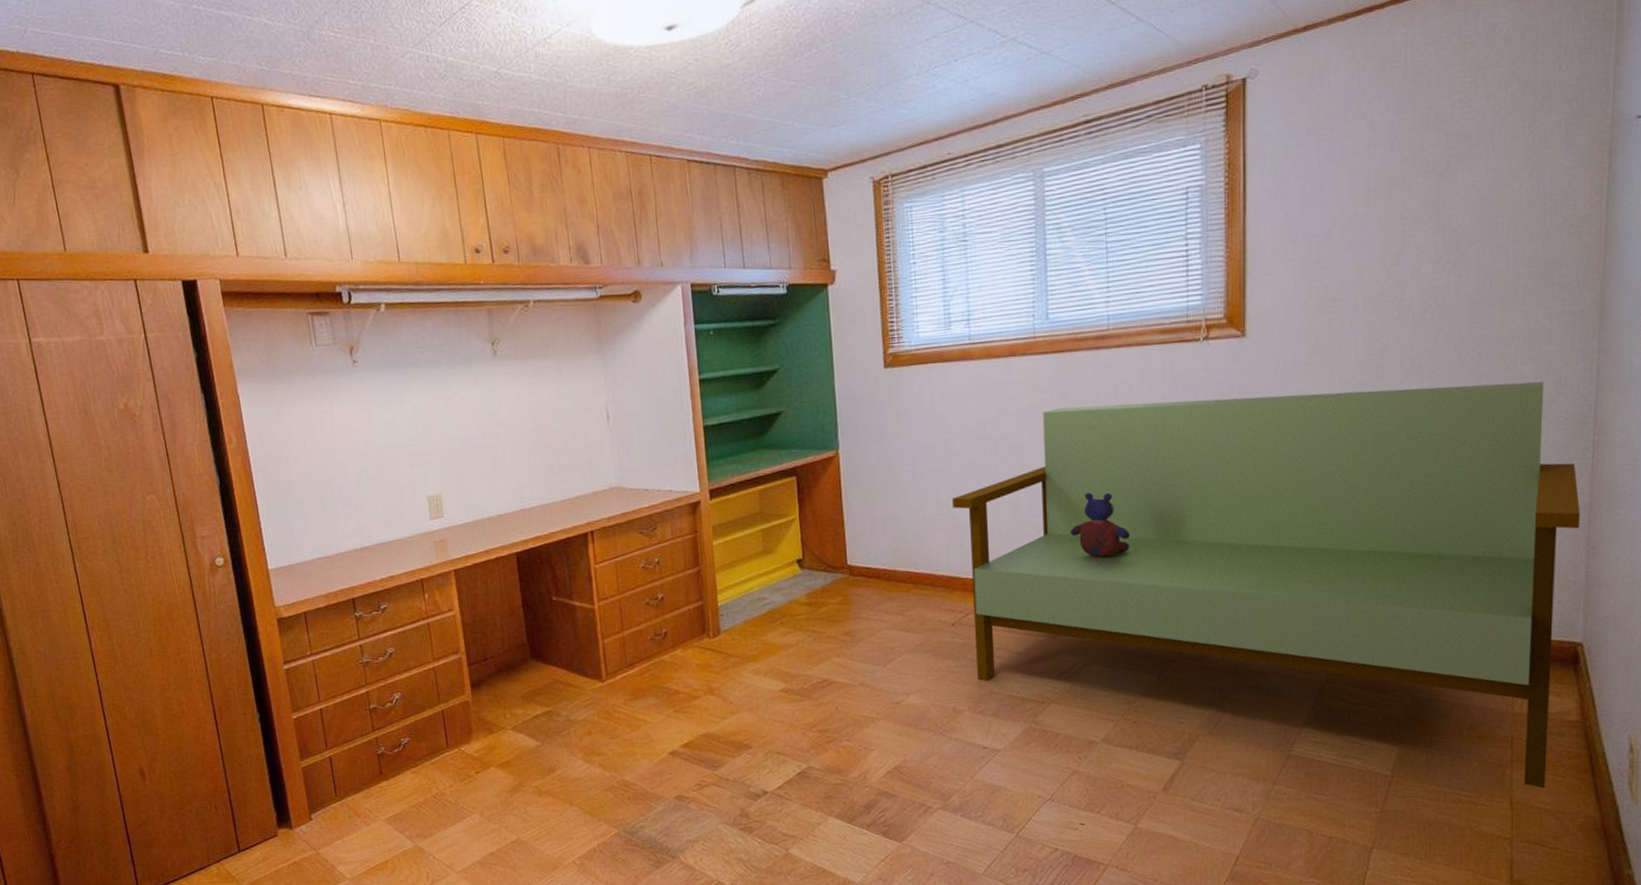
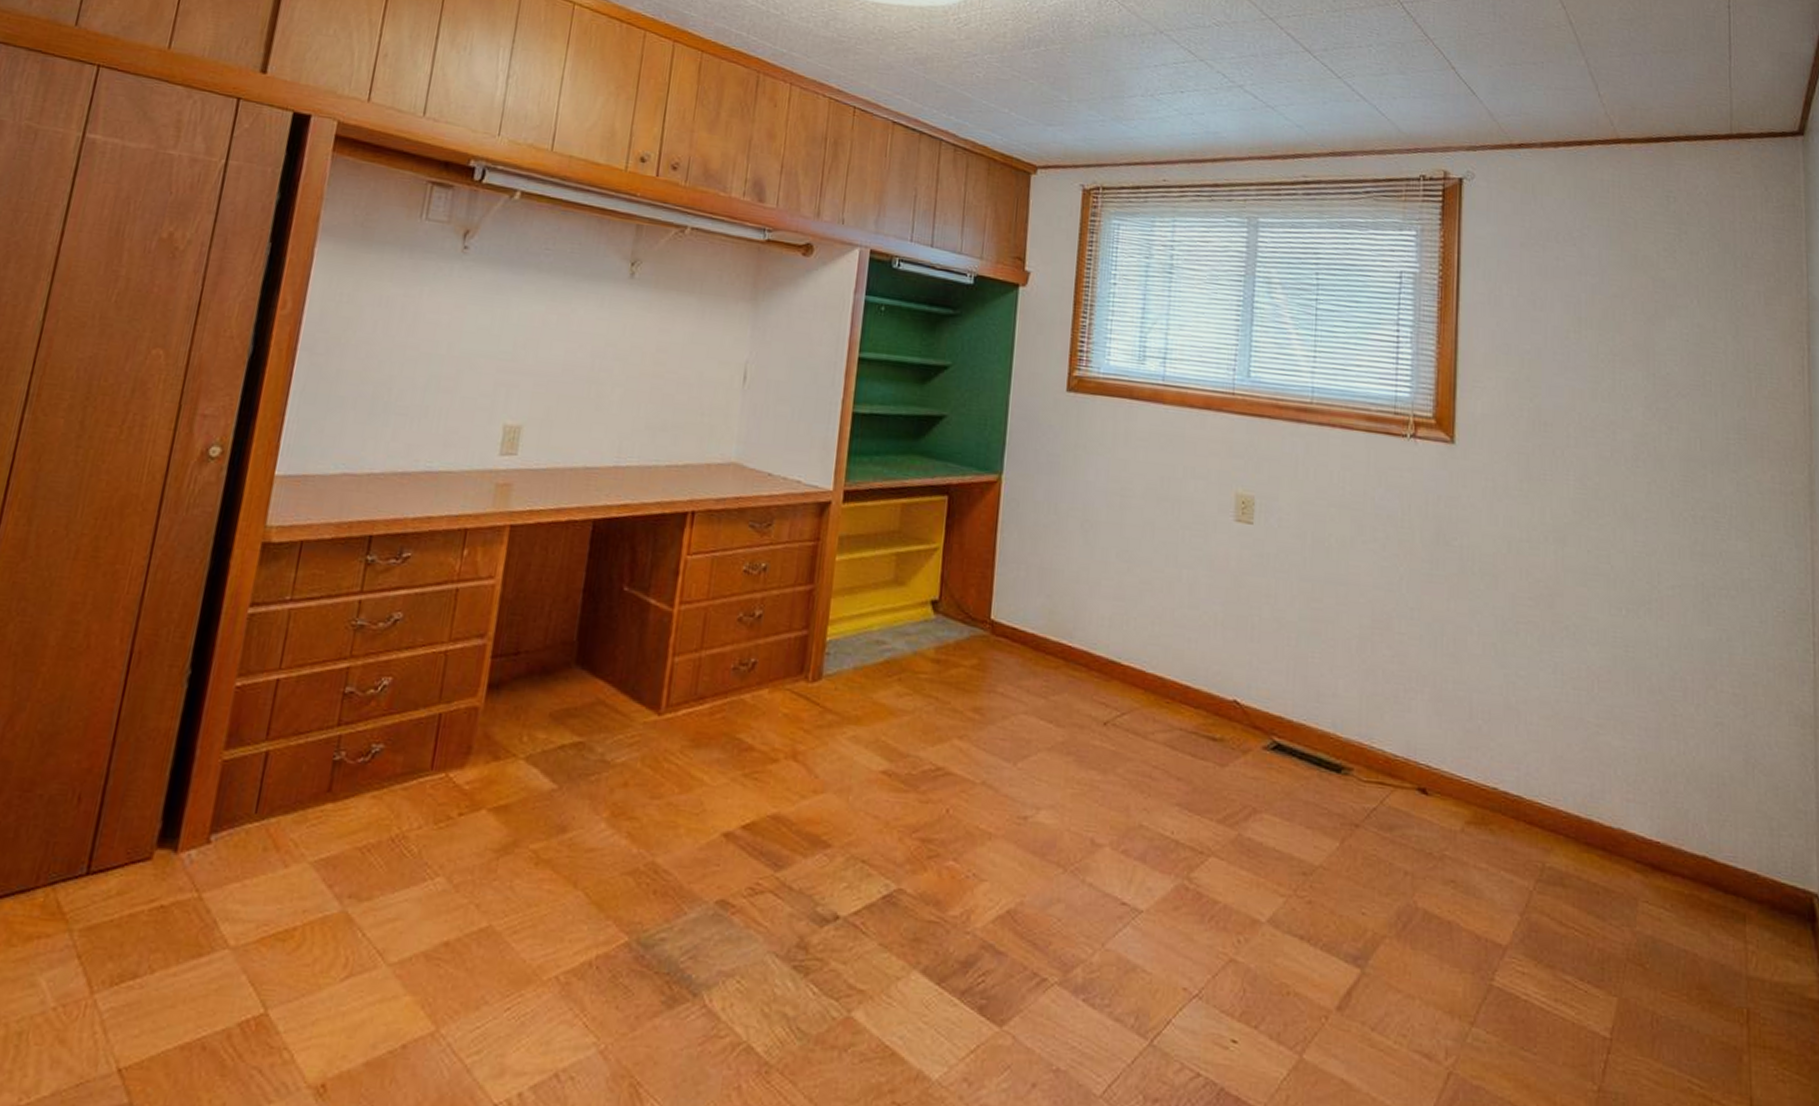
sofa: present [952,381,1581,789] -> none [1122,479,1807,1092]
stuffed bear: present [1070,492,1131,558] -> none [1252,587,1320,673]

